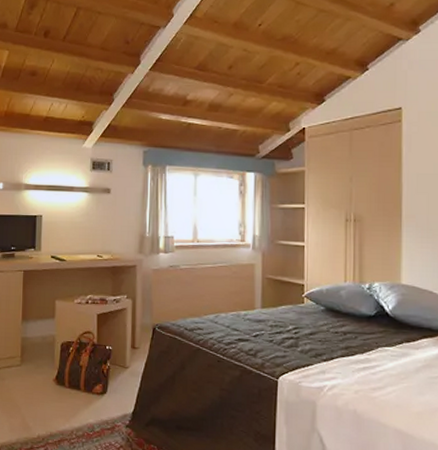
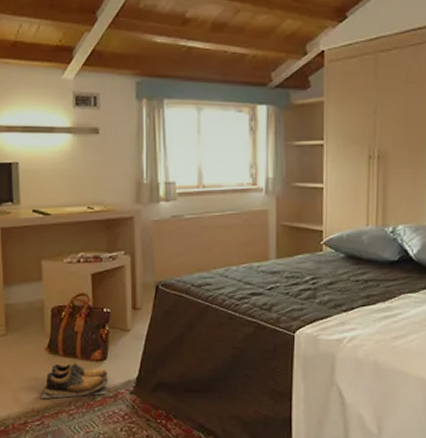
shoes: none [47,394,107,427] -> present [41,362,108,399]

